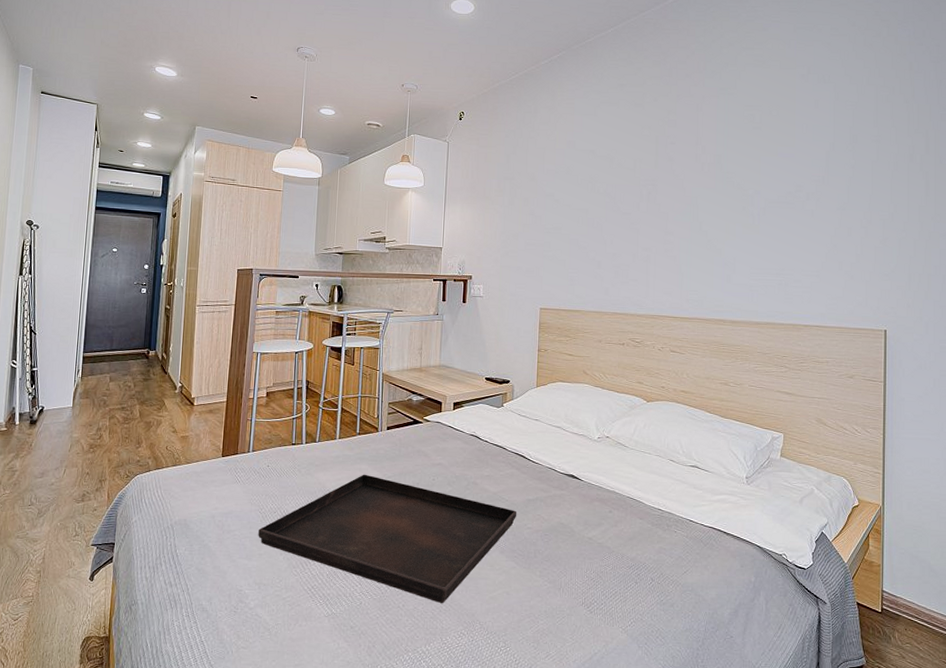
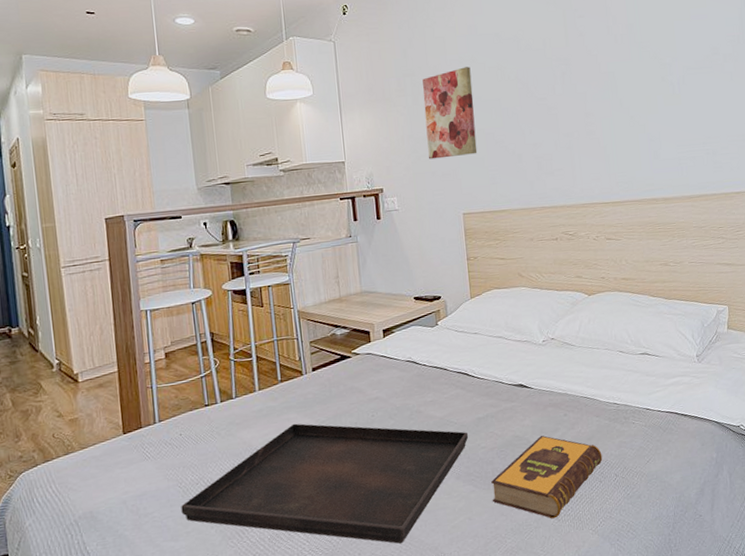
wall art: none [516,177,565,256] -> present [422,67,478,160]
hardback book: none [530,526,641,610] -> present [491,435,603,519]

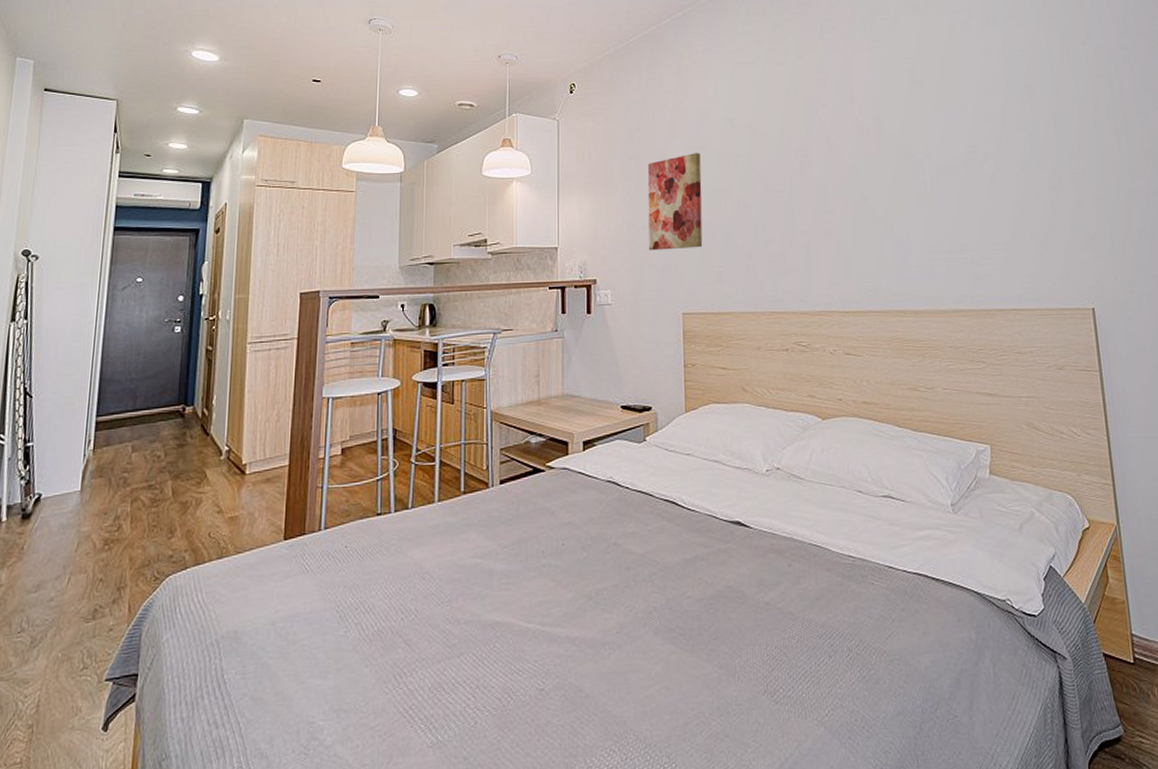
serving tray: present [181,423,469,544] -> none [335,545,673,713]
hardback book: present [491,435,603,519] -> none [696,588,833,700]

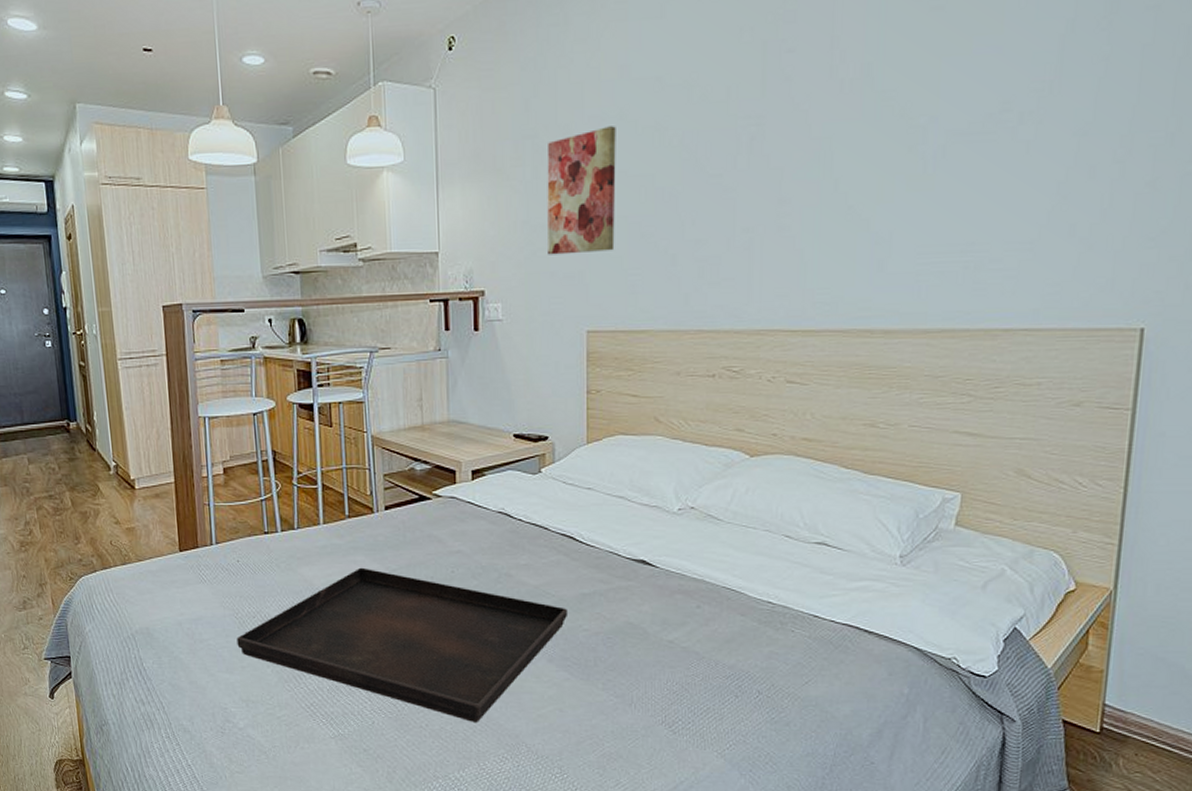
serving tray: none [335,545,673,713] -> present [236,567,569,723]

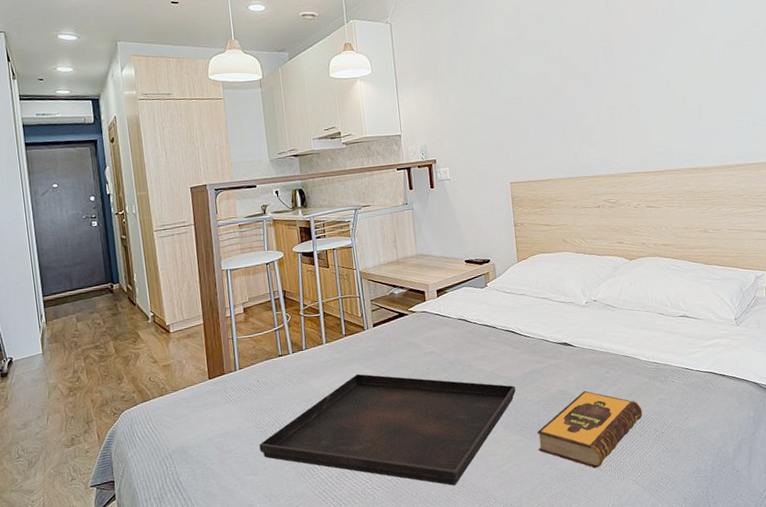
wall art: present [547,126,616,255] -> none [472,44,524,132]
hardback book: none [590,626,743,730] -> present [537,390,643,469]

